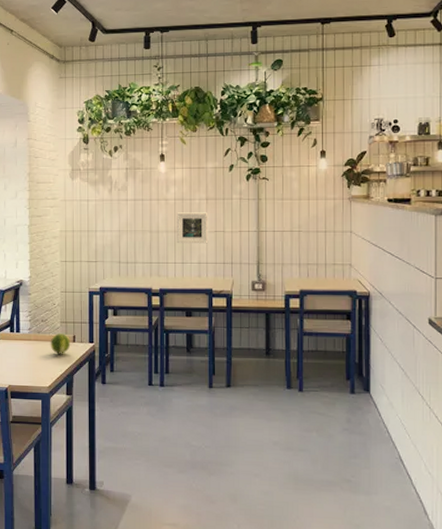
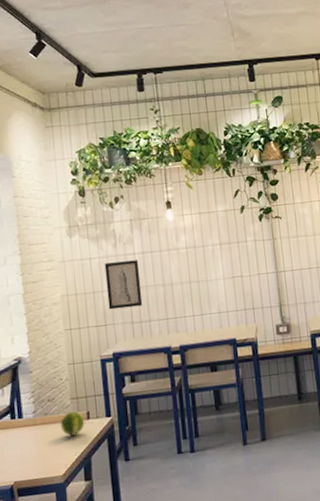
wall art: none [100,206,130,248] -> present [104,260,143,310]
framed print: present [177,212,209,244] -> none [190,258,227,295]

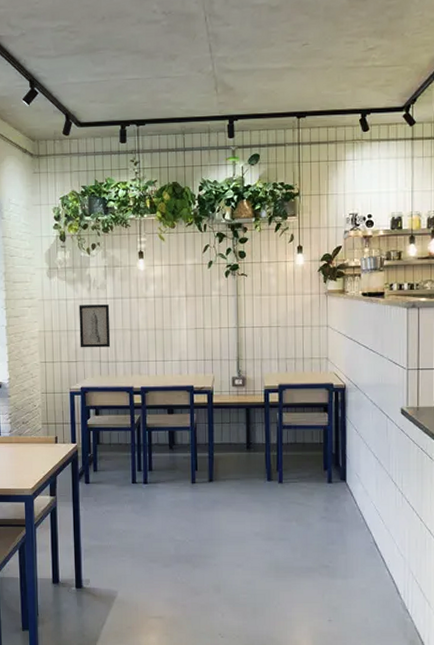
fruit: present [60,411,85,436] -> none [32,435,53,456]

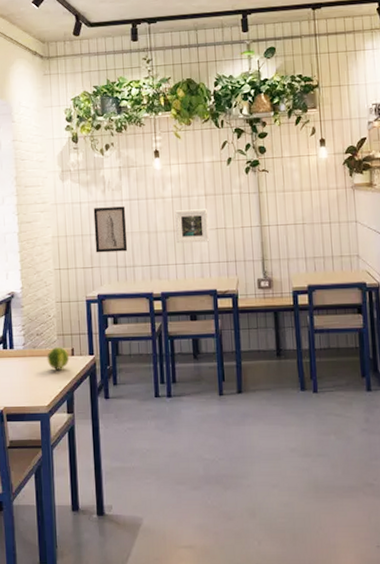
fruit: none [32,435,53,456] -> present [47,347,70,369]
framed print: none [156,309,189,342] -> present [175,209,210,244]

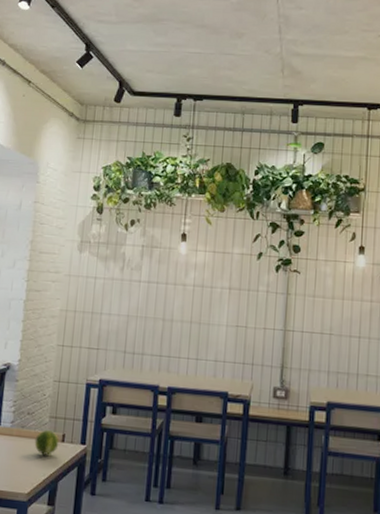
wall art: present [93,206,128,253] -> none [104,285,143,337]
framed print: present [175,209,210,244] -> none [192,300,230,340]

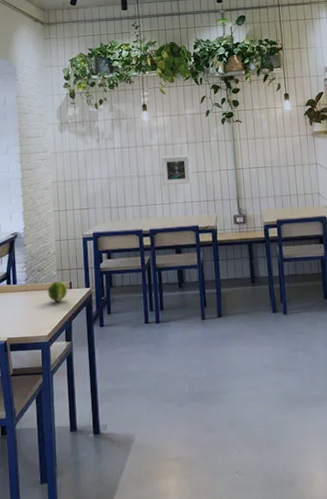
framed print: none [192,300,230,340] -> present [161,155,192,186]

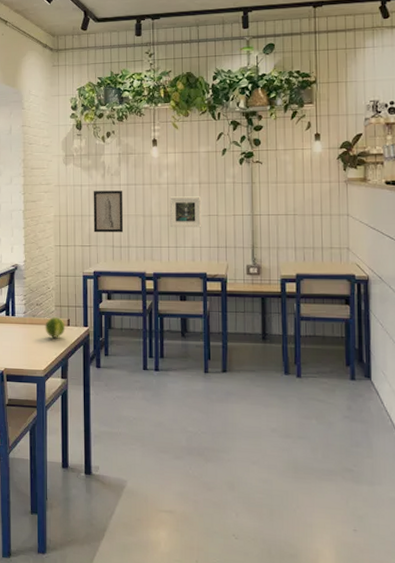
wall art: none [89,154,120,196] -> present [93,190,124,233]

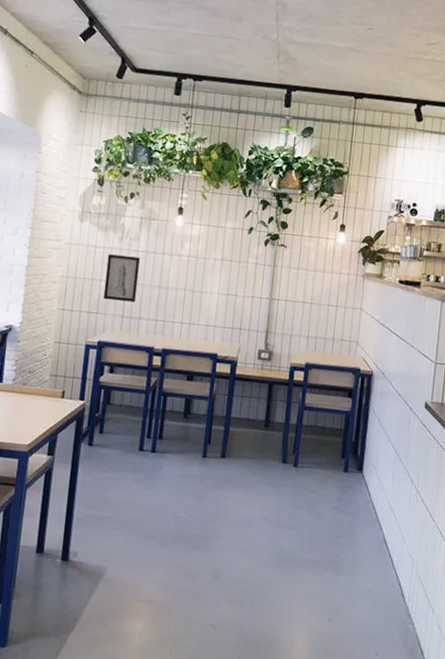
fruit: present [45,317,65,338] -> none [35,387,59,410]
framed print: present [170,196,202,228] -> none [186,270,222,306]

